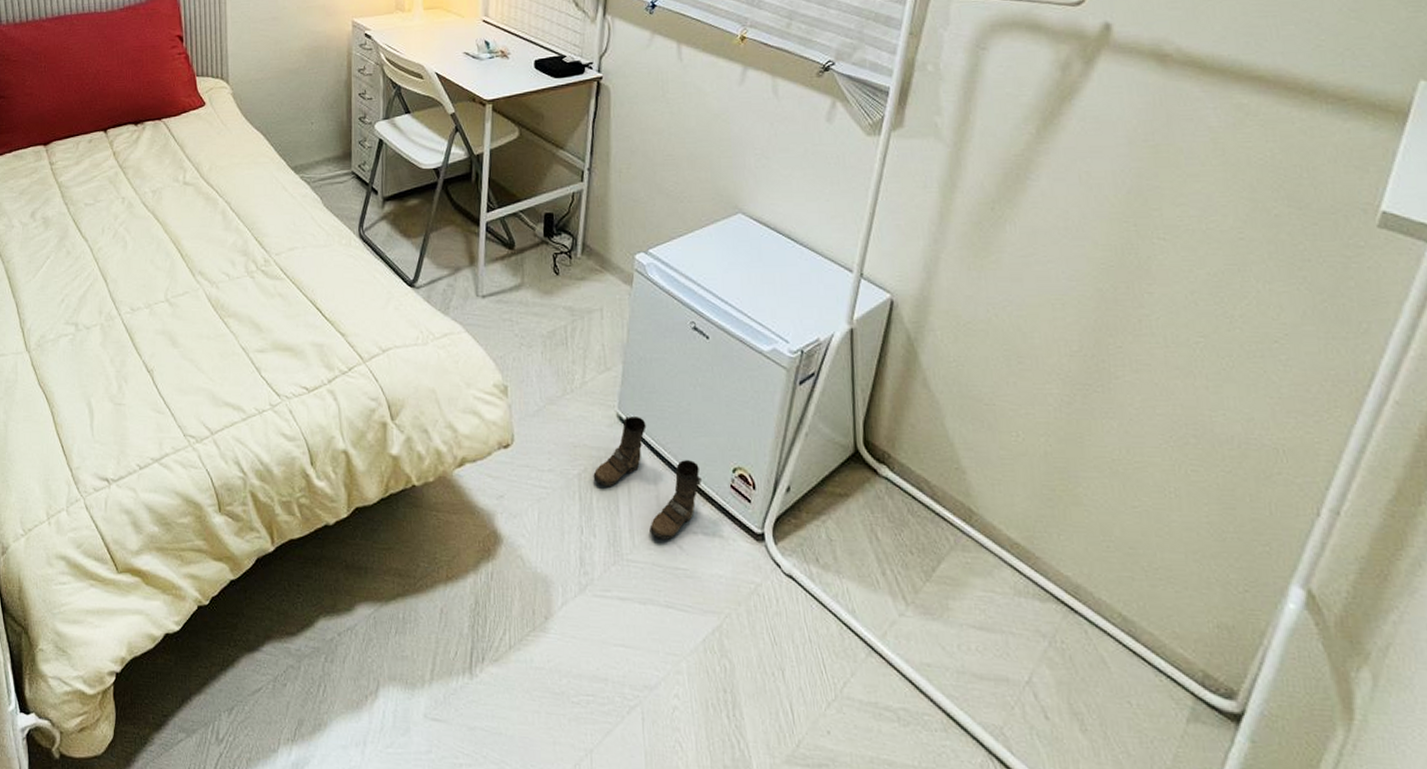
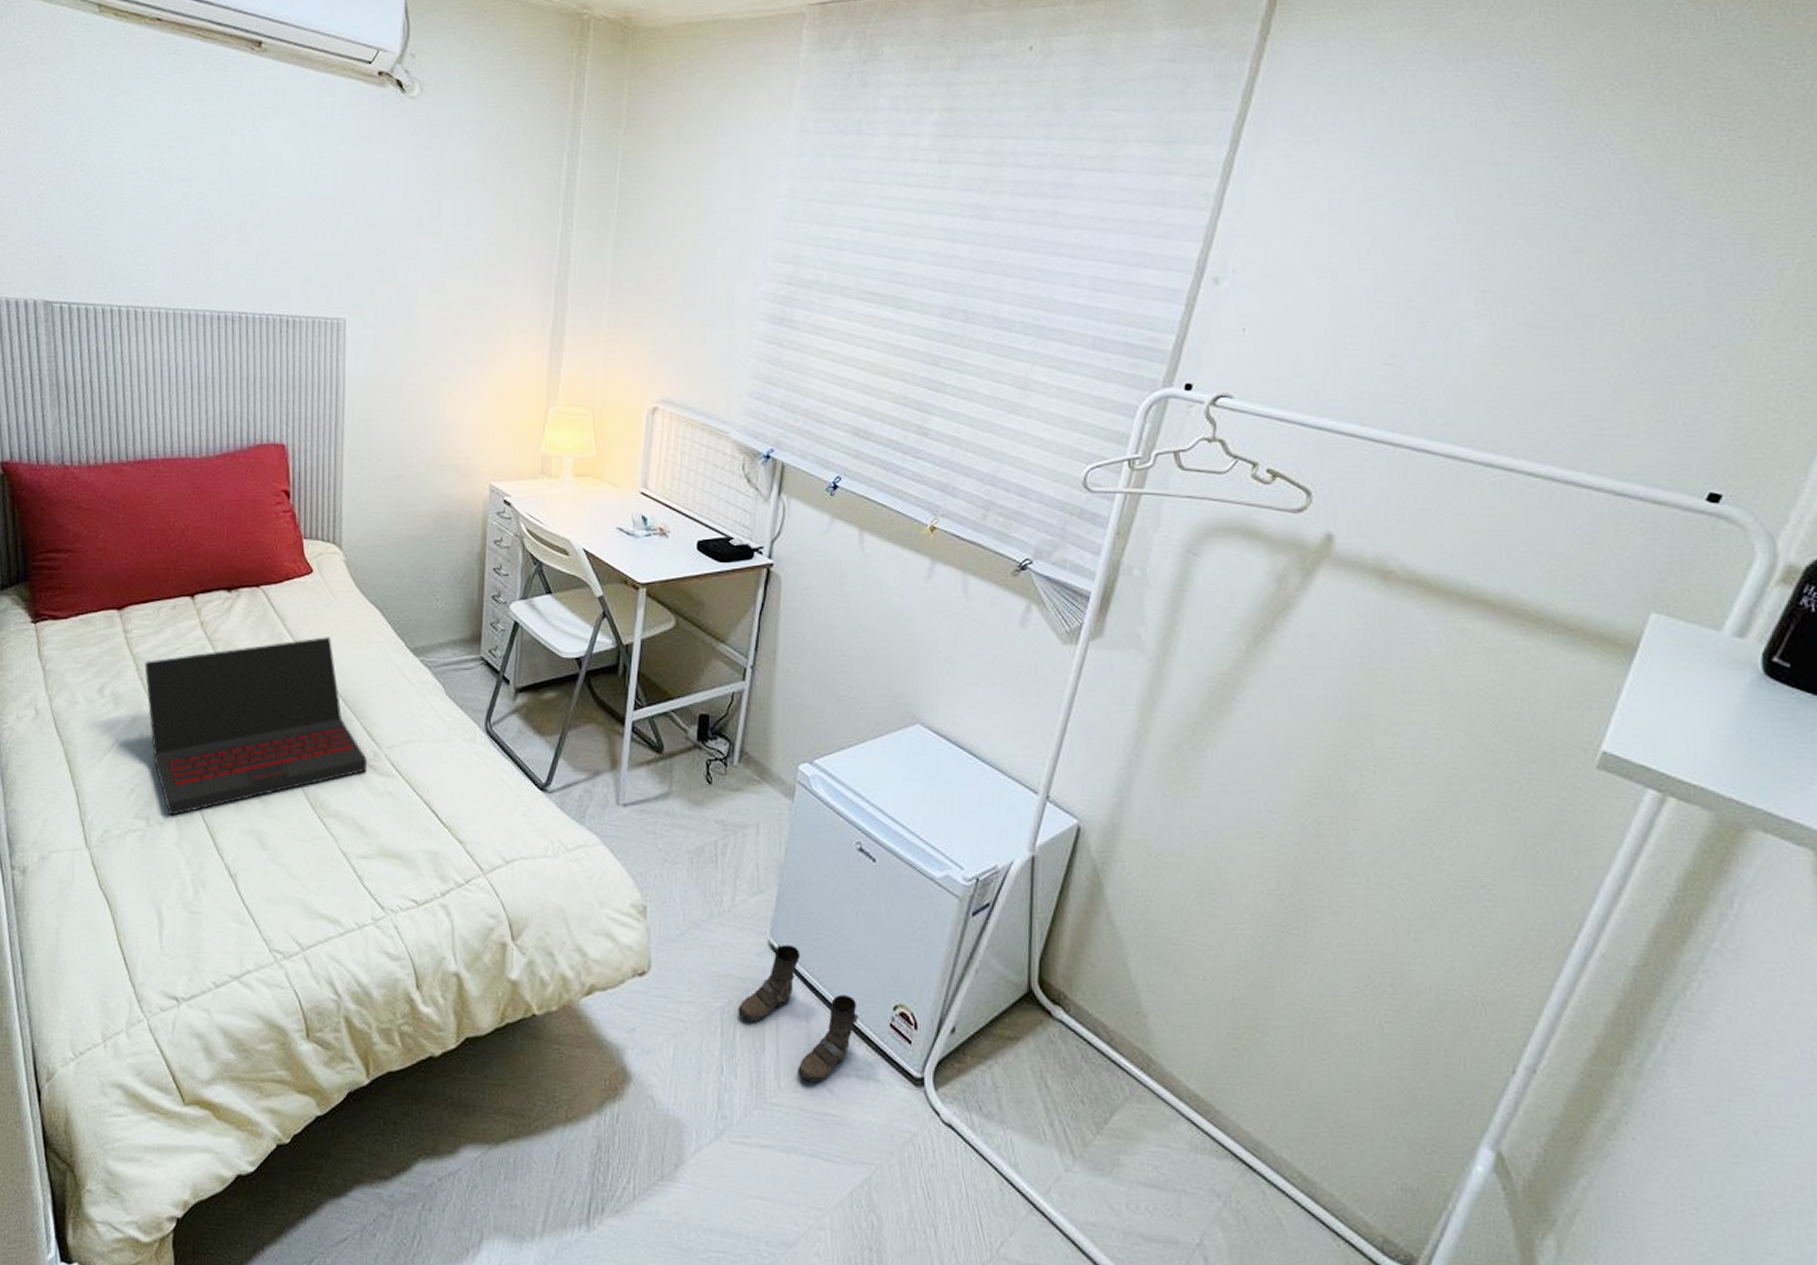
laptop: none [68,160,259,321] -> present [144,637,367,816]

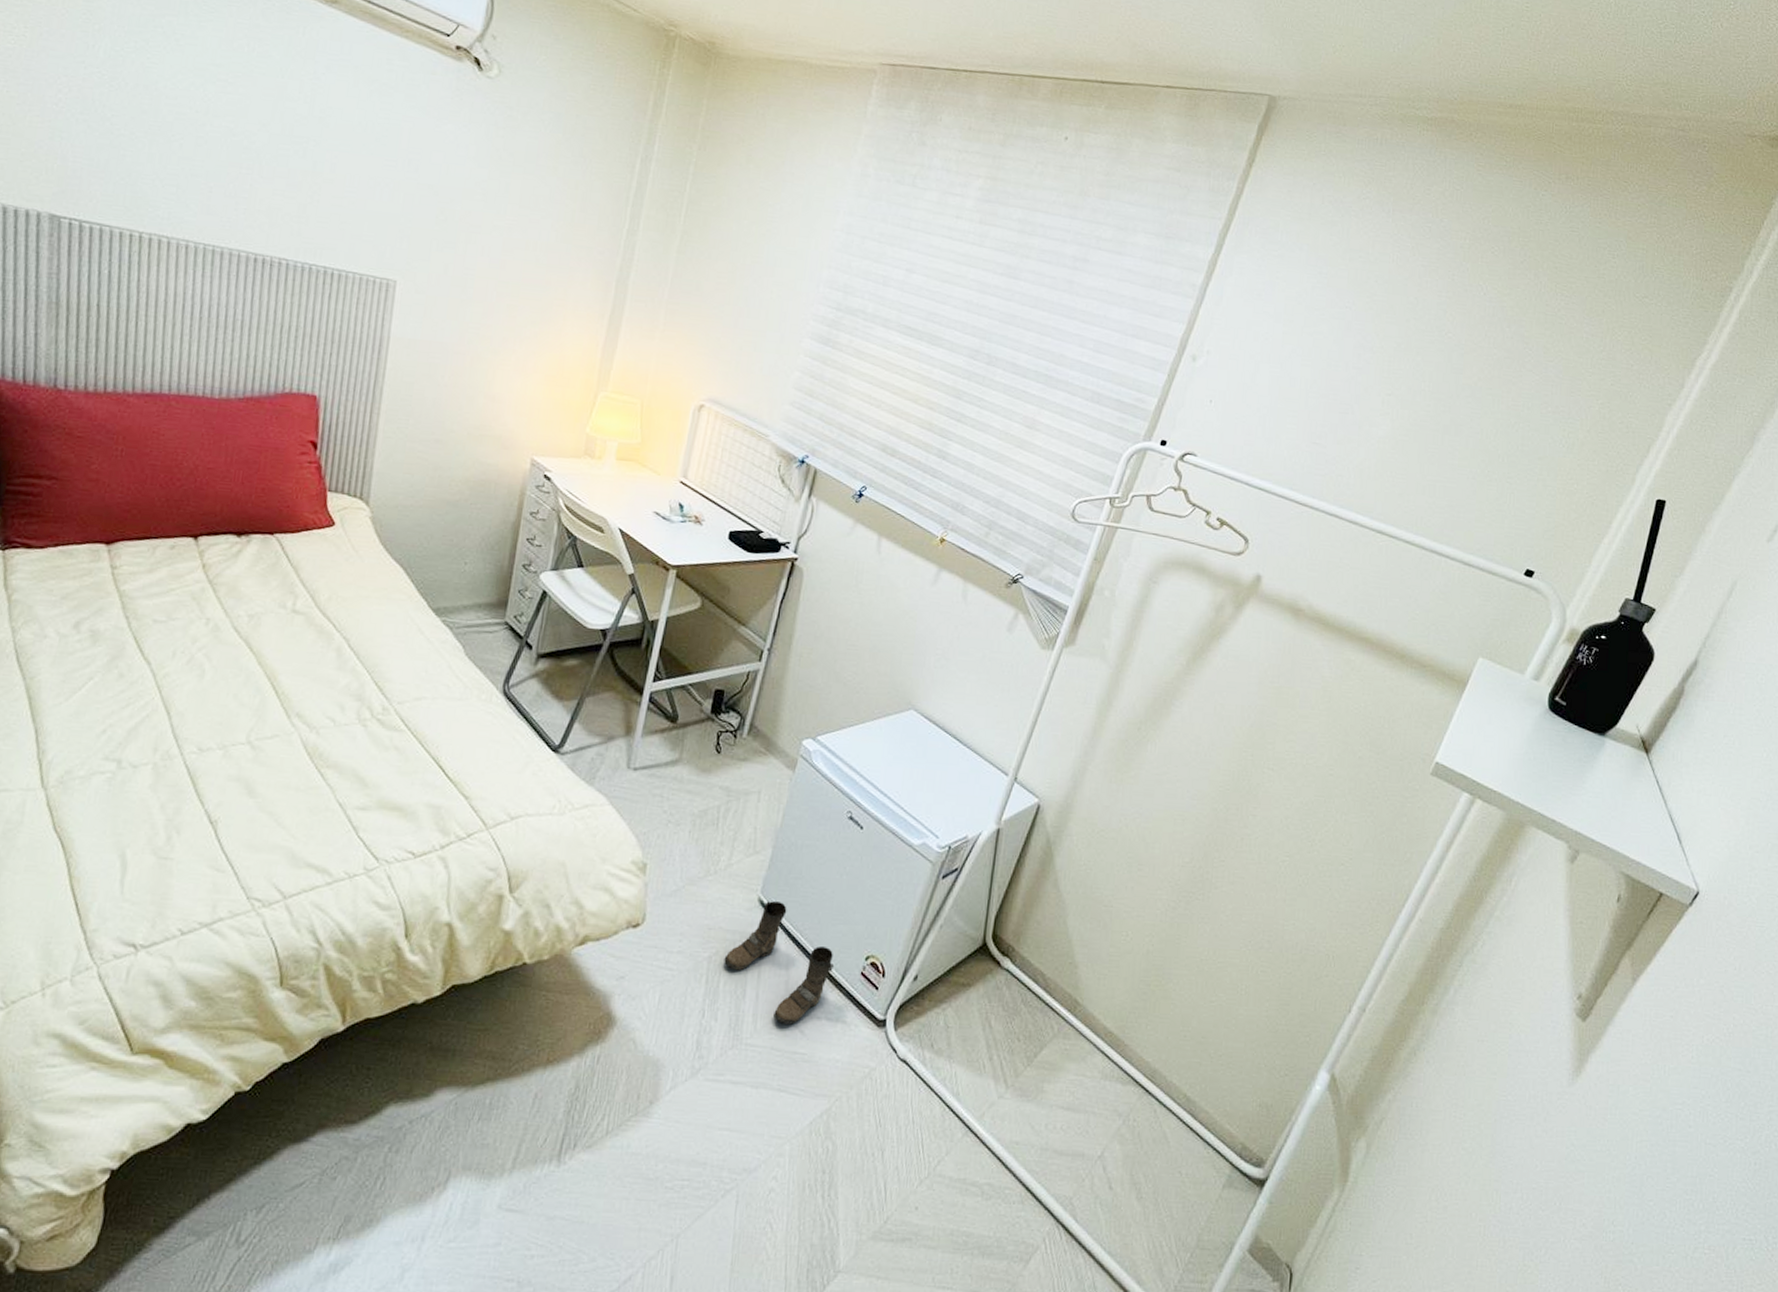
laptop: present [144,637,367,816] -> none [131,590,375,759]

